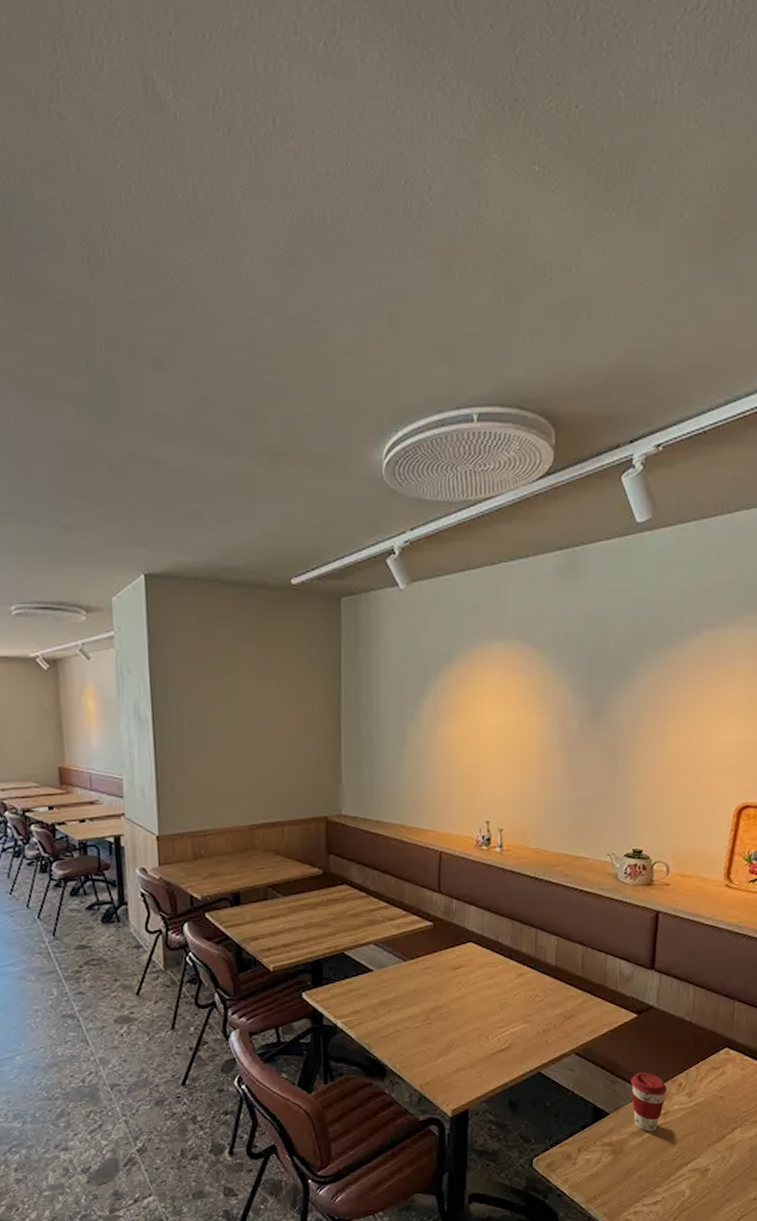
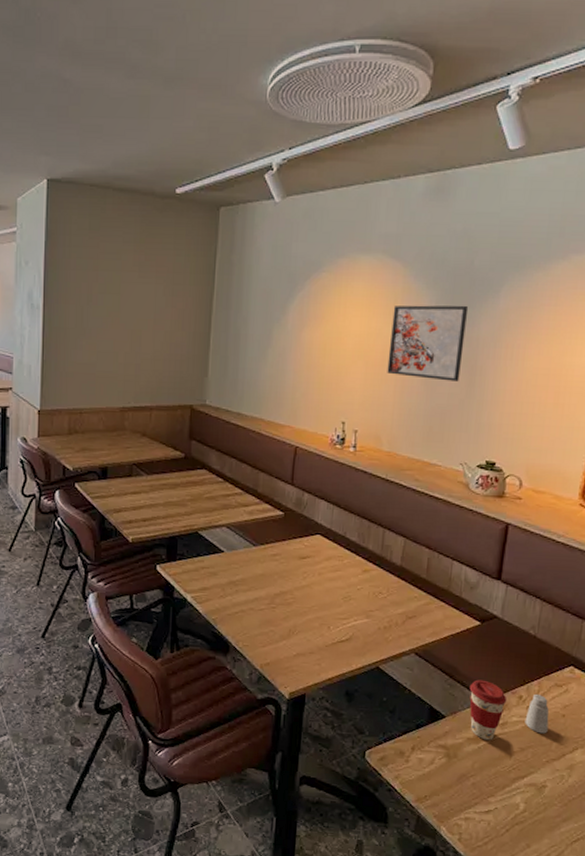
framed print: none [529,689,606,770] -> present [387,305,469,382]
saltshaker: none [685,1079,708,1118] -> present [525,693,549,734]

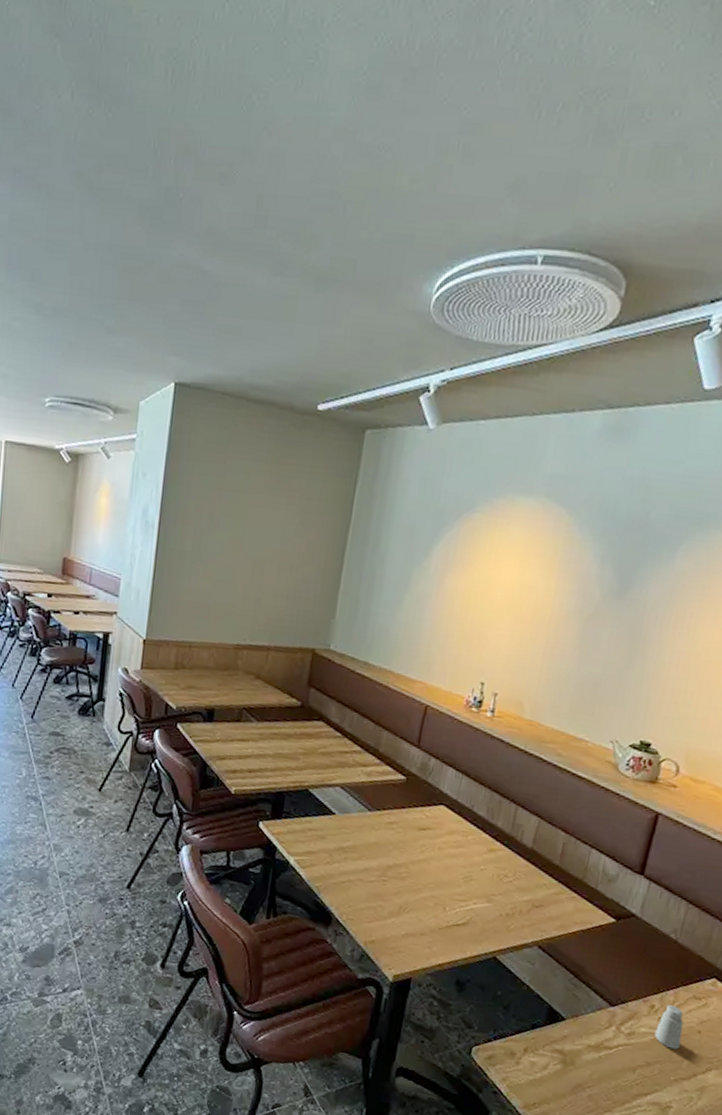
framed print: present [387,305,469,382] -> none [537,557,639,649]
coffee cup: present [469,679,507,741] -> none [592,982,637,1051]

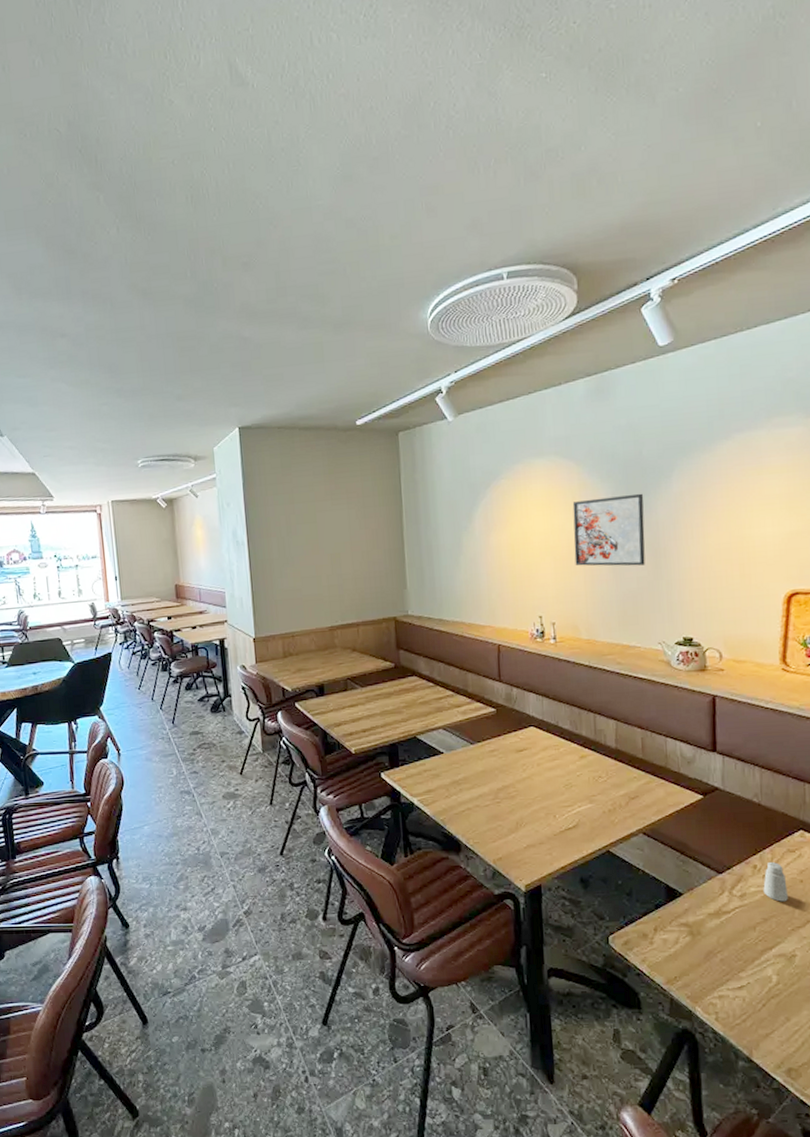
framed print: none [537,557,639,649] -> present [572,493,645,566]

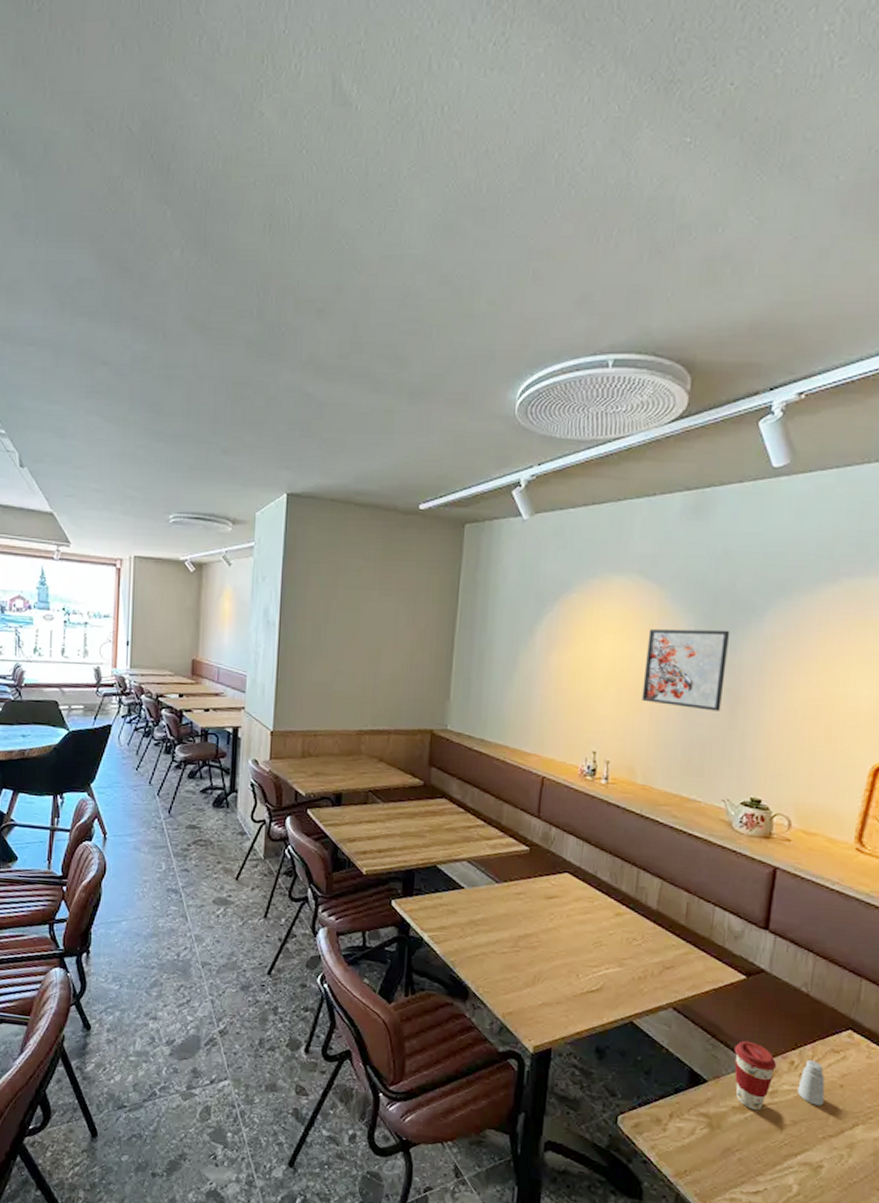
coffee cup: none [702,853,742,914] -> present [734,1040,777,1111]

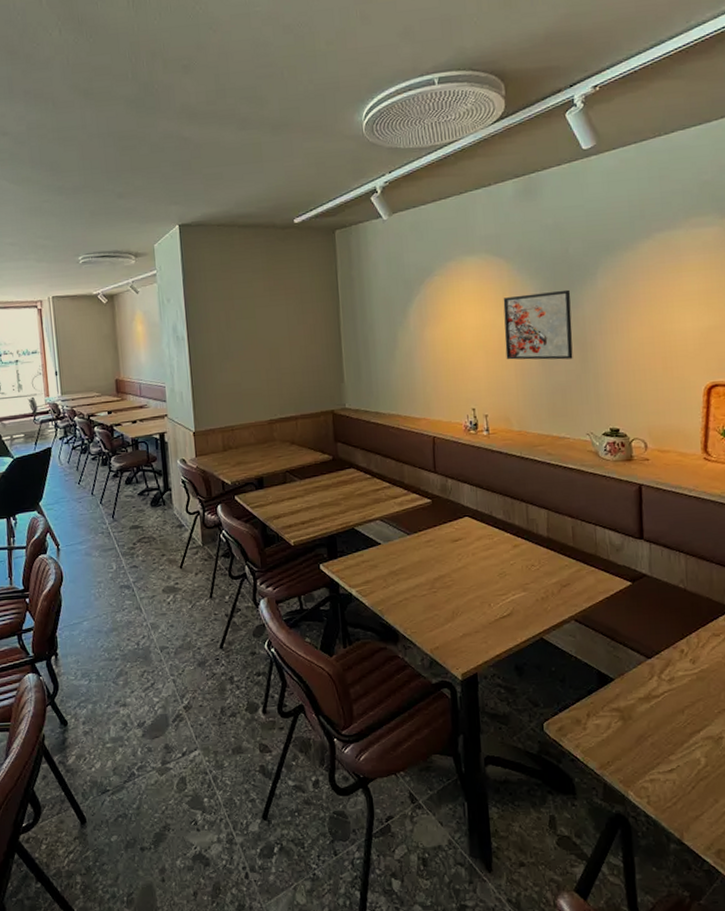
coffee cup: present [734,1040,777,1111] -> none [632,638,670,698]
saltshaker: present [797,1059,825,1106] -> none [690,645,714,685]

